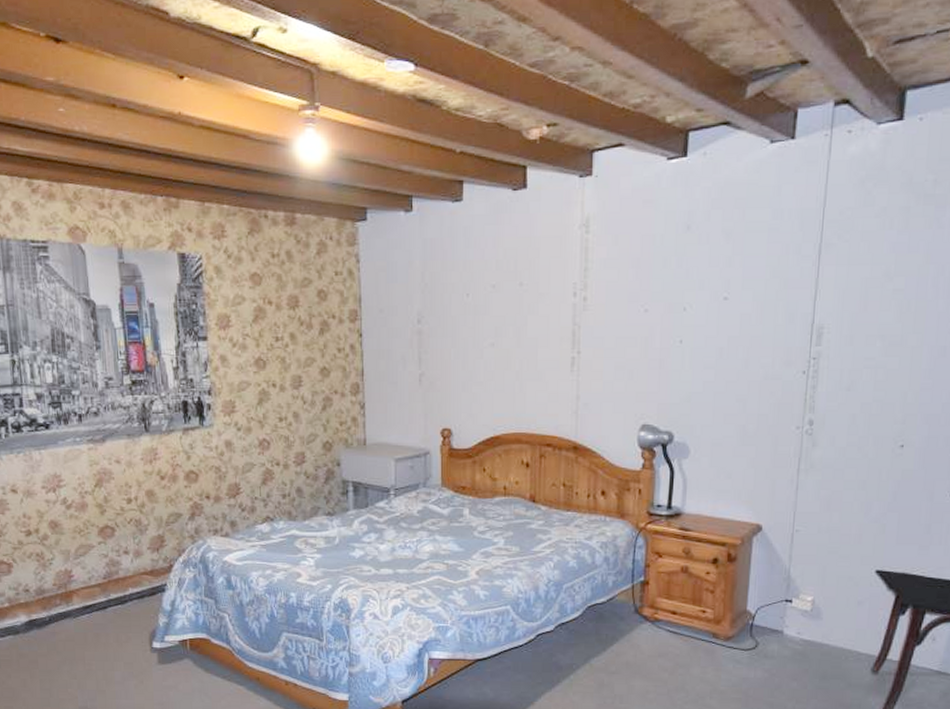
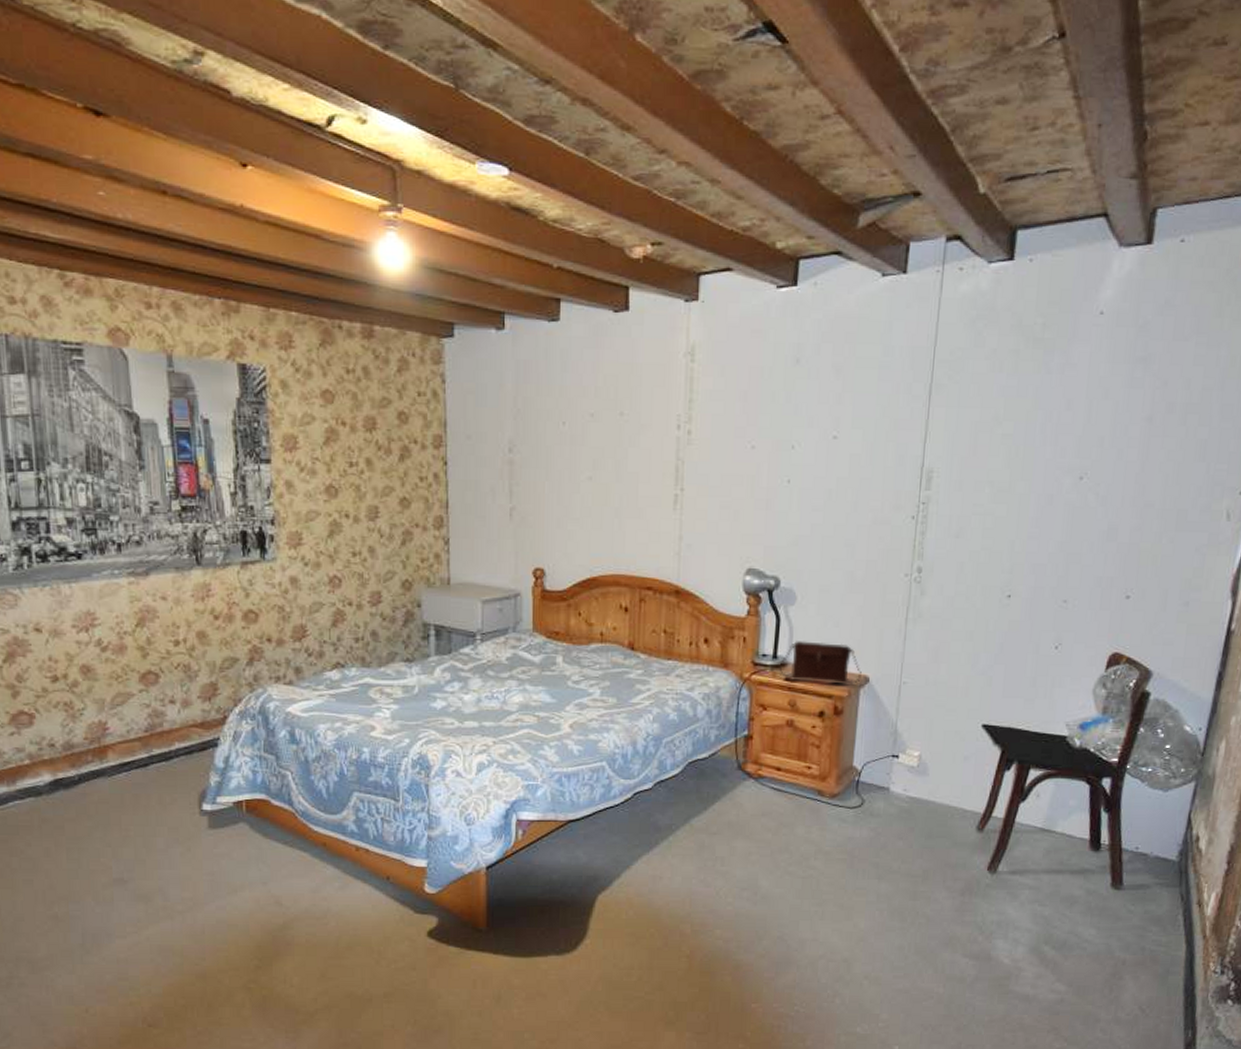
shoulder bag: none [672,492,754,532] -> present [777,641,862,684]

